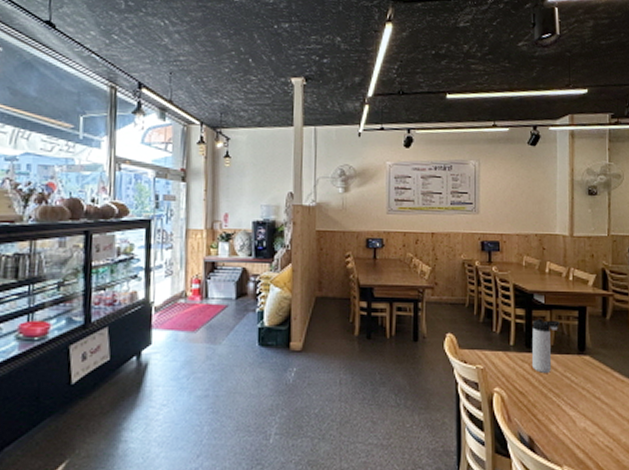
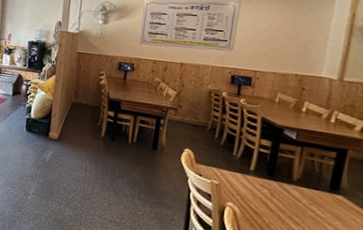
thermos bottle: present [531,318,560,373] -> none [271,151,311,202]

